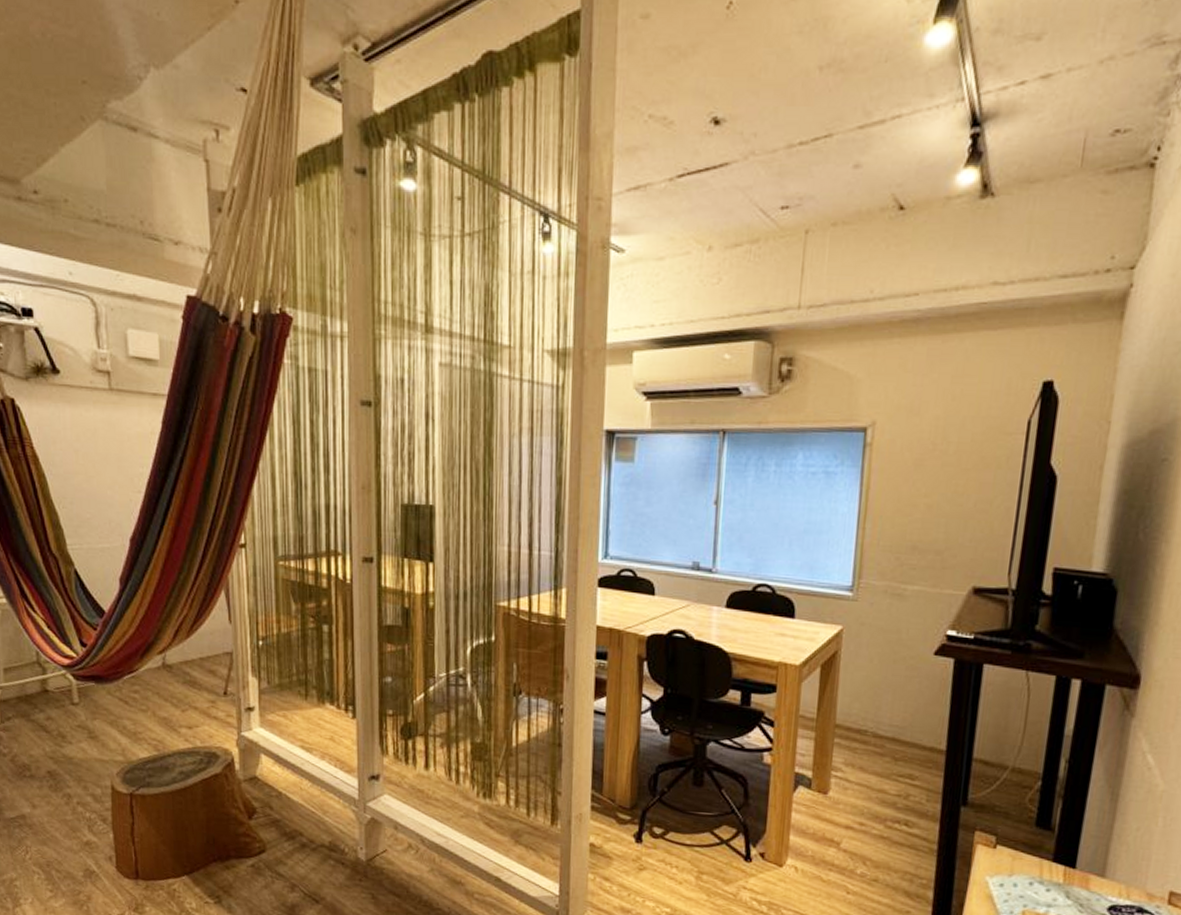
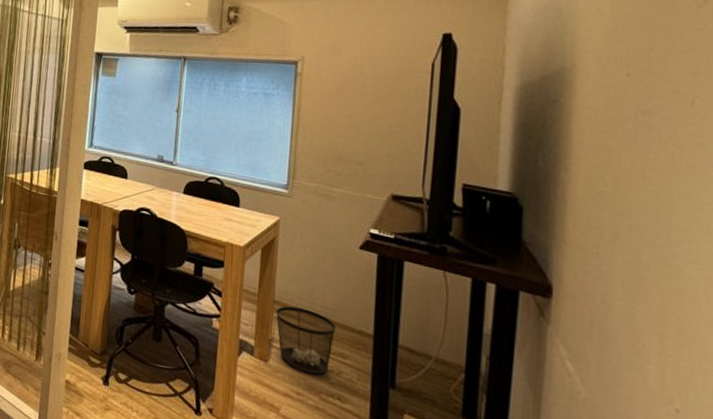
waste bin: none [836,729,904,802] -> present [275,306,336,375]

